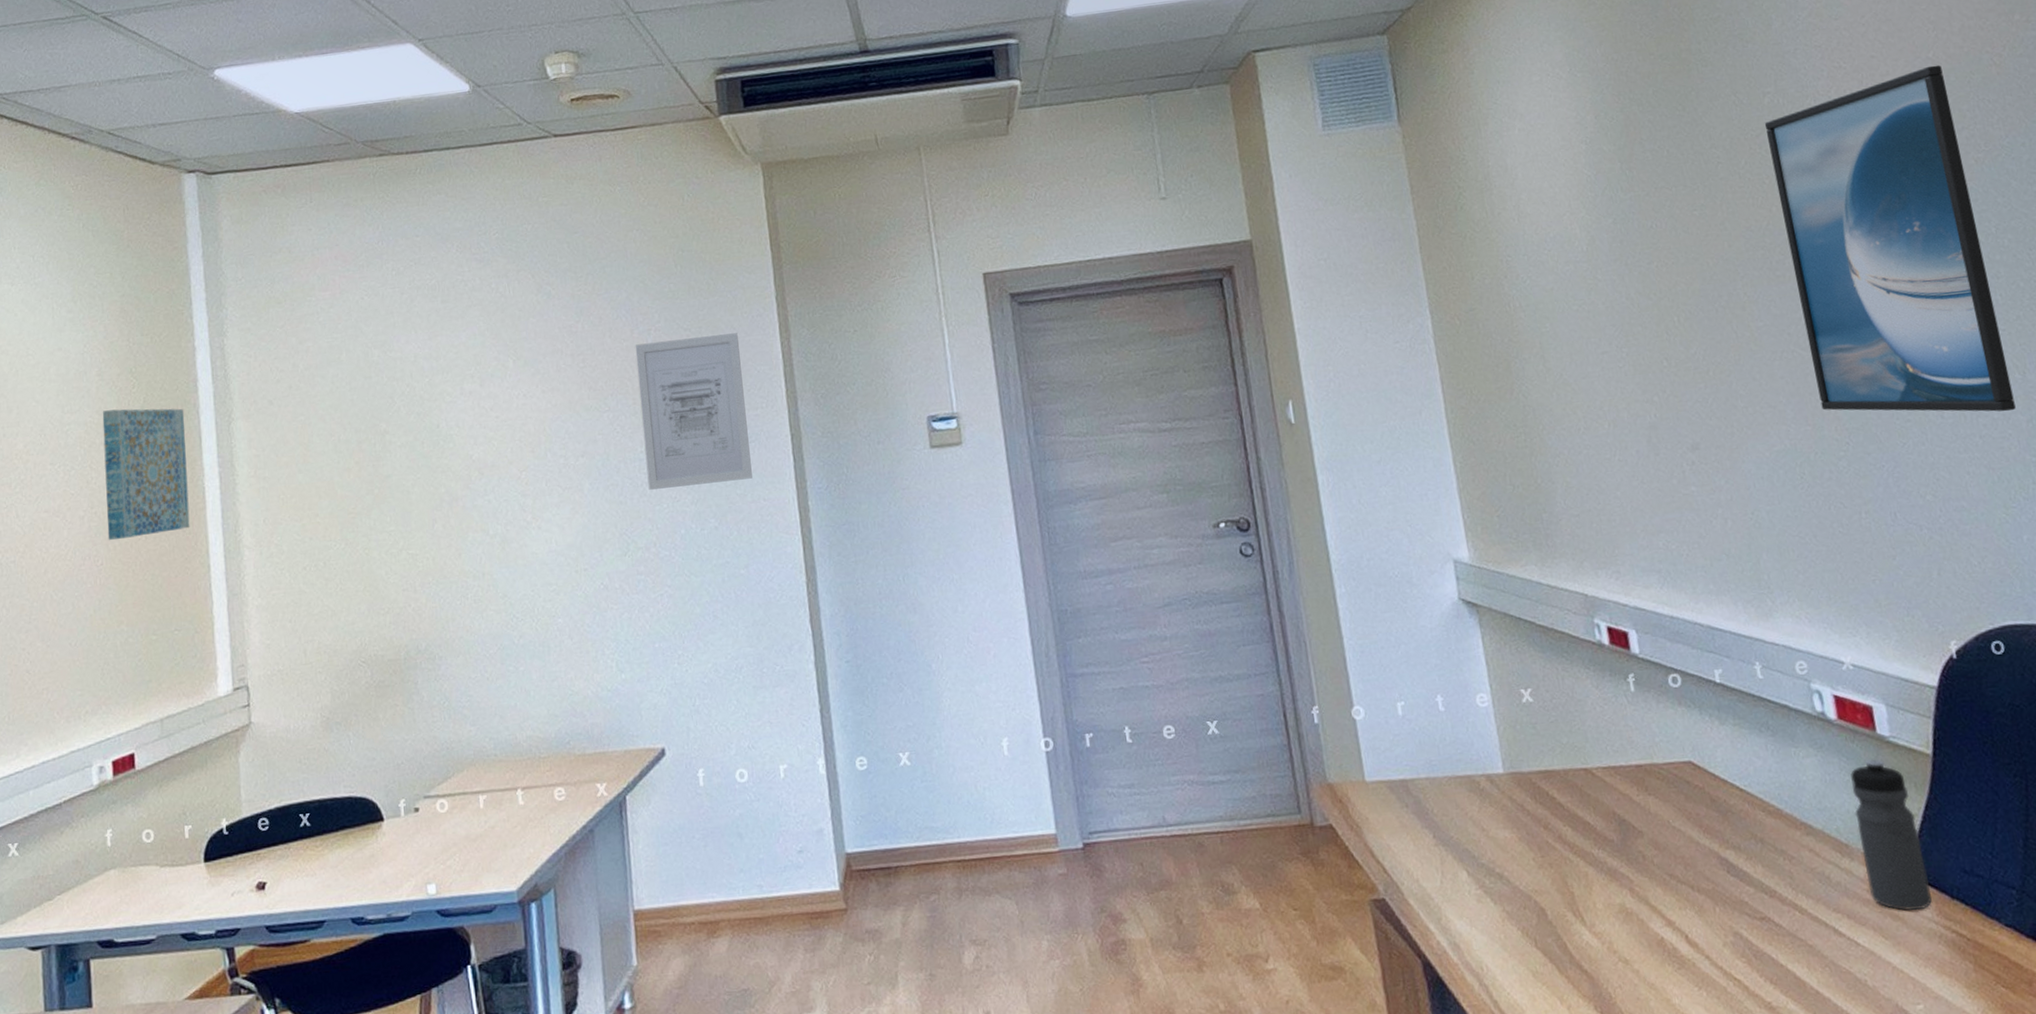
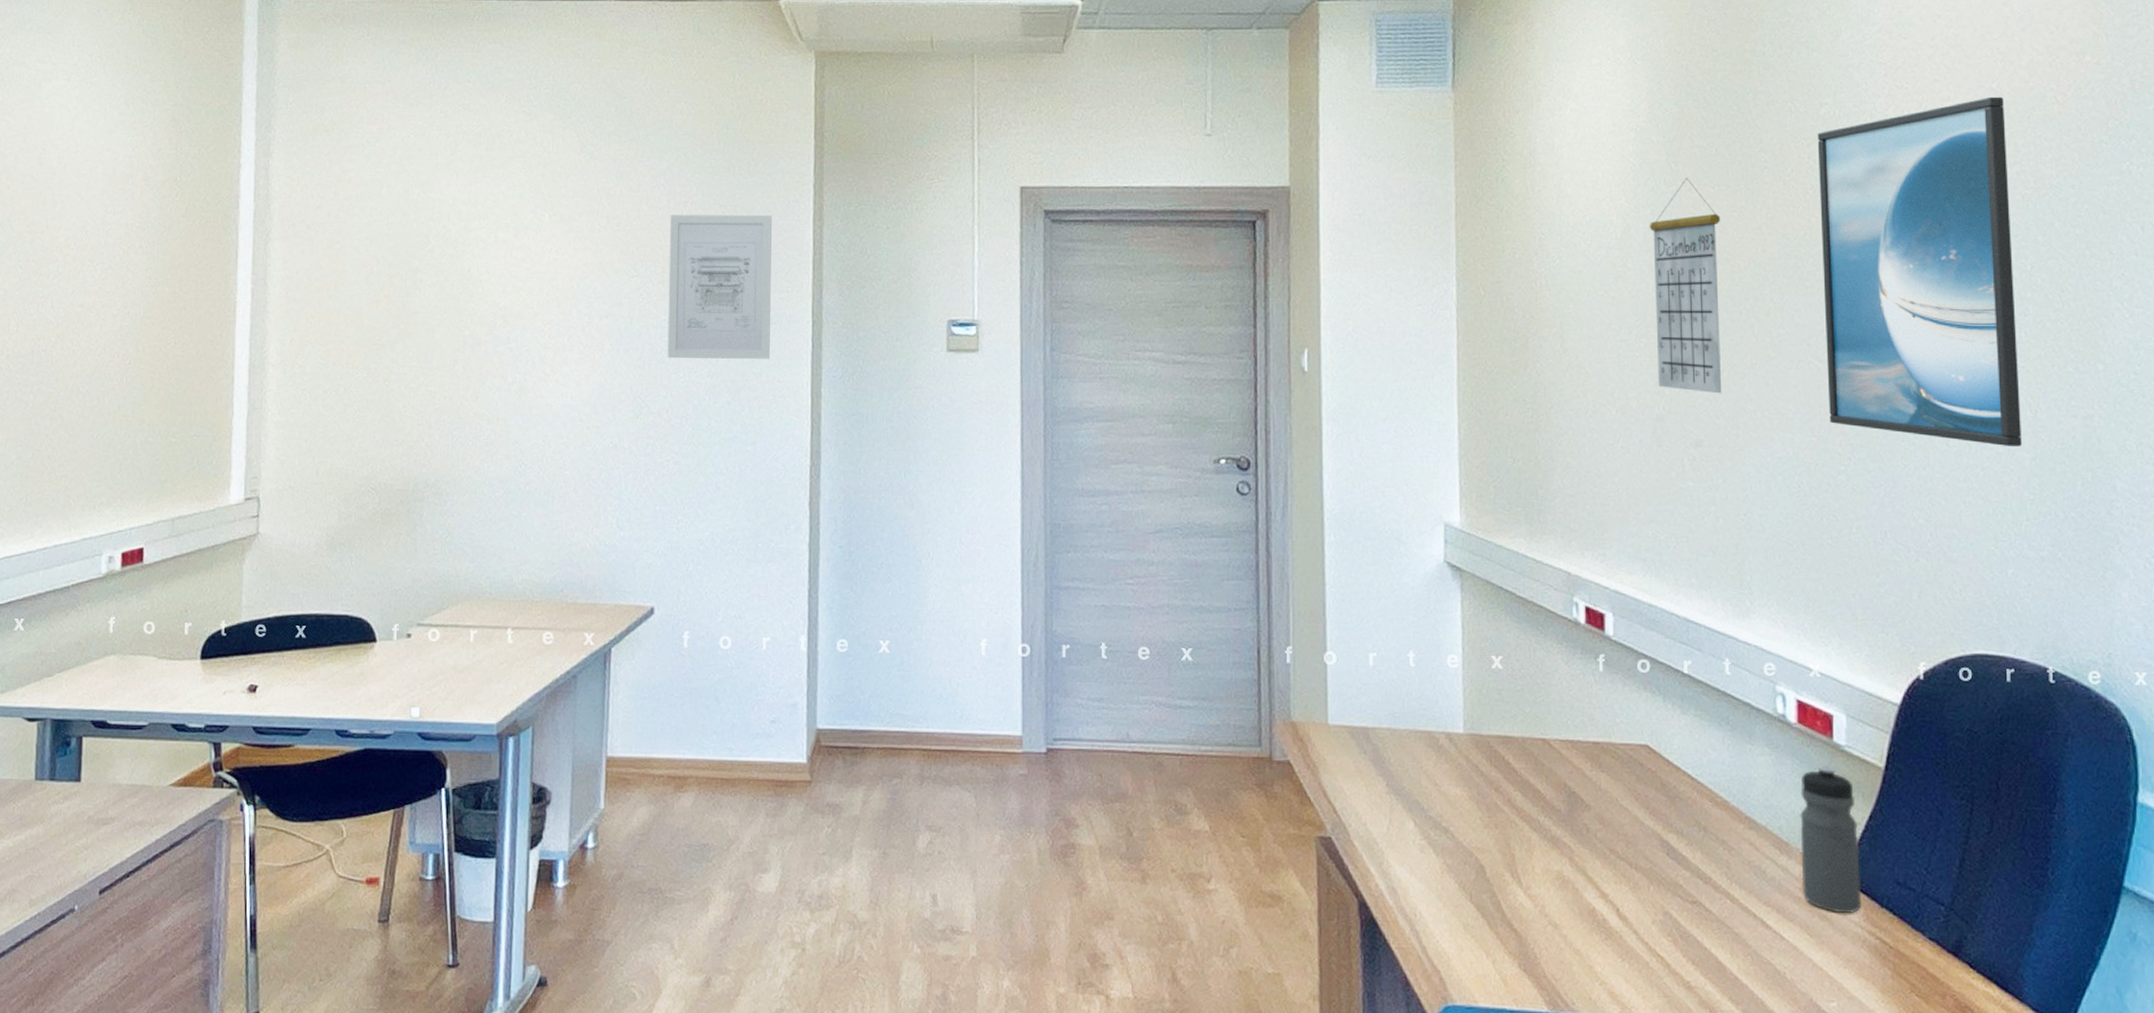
wall art: present [102,408,190,541] -> none [138,215,224,342]
calendar: none [1613,183,1710,395] -> present [1649,178,1721,394]

